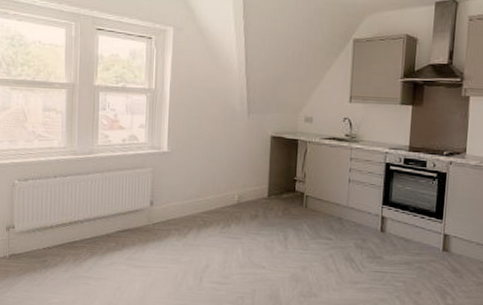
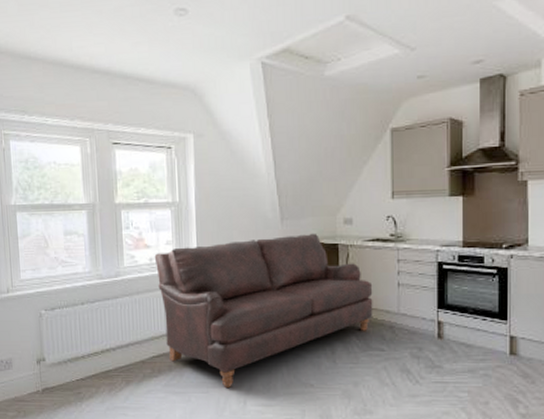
sofa: none [127,127,326,265] -> present [154,233,373,387]

